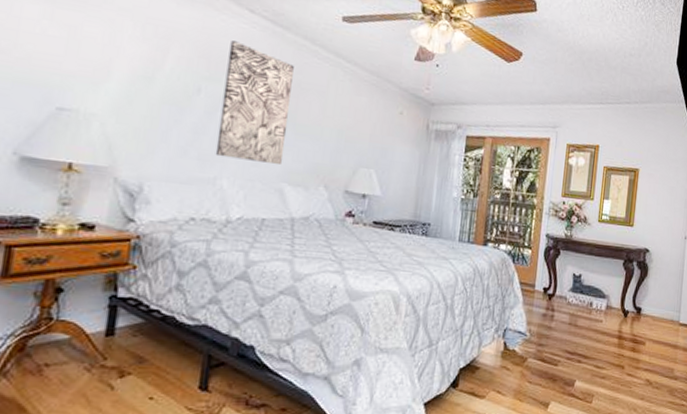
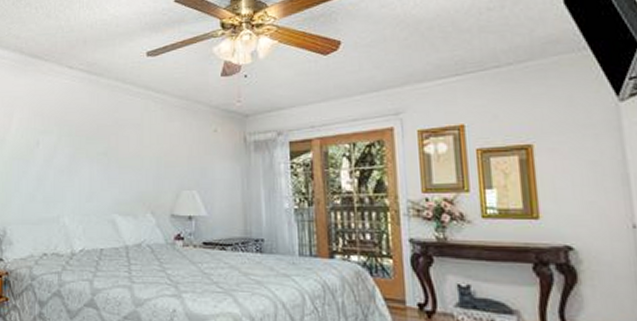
wall art: present [215,40,294,166] -> none [56,96,112,198]

